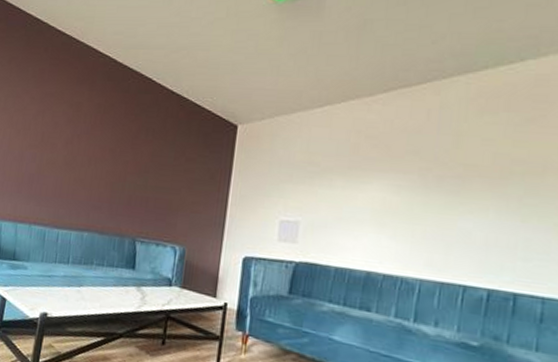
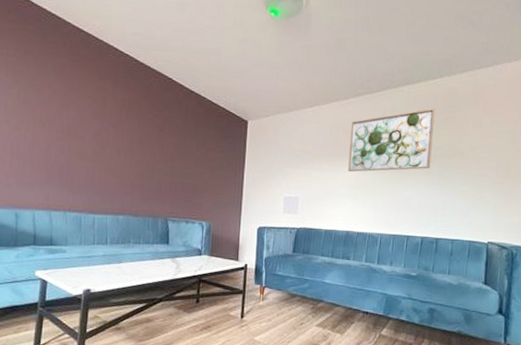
wall art: none [371,104,512,192] -> present [348,108,435,172]

